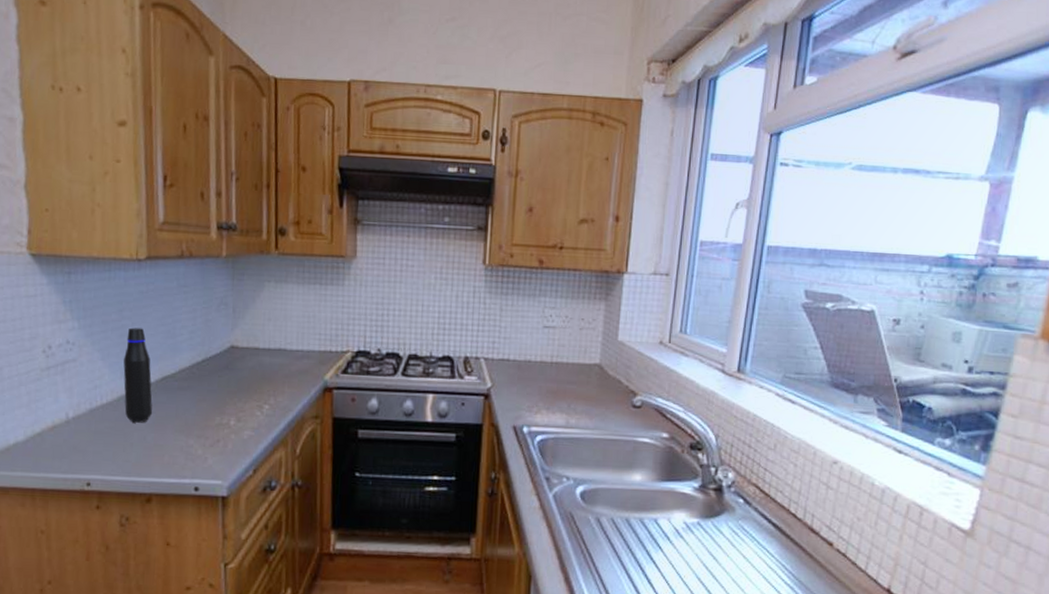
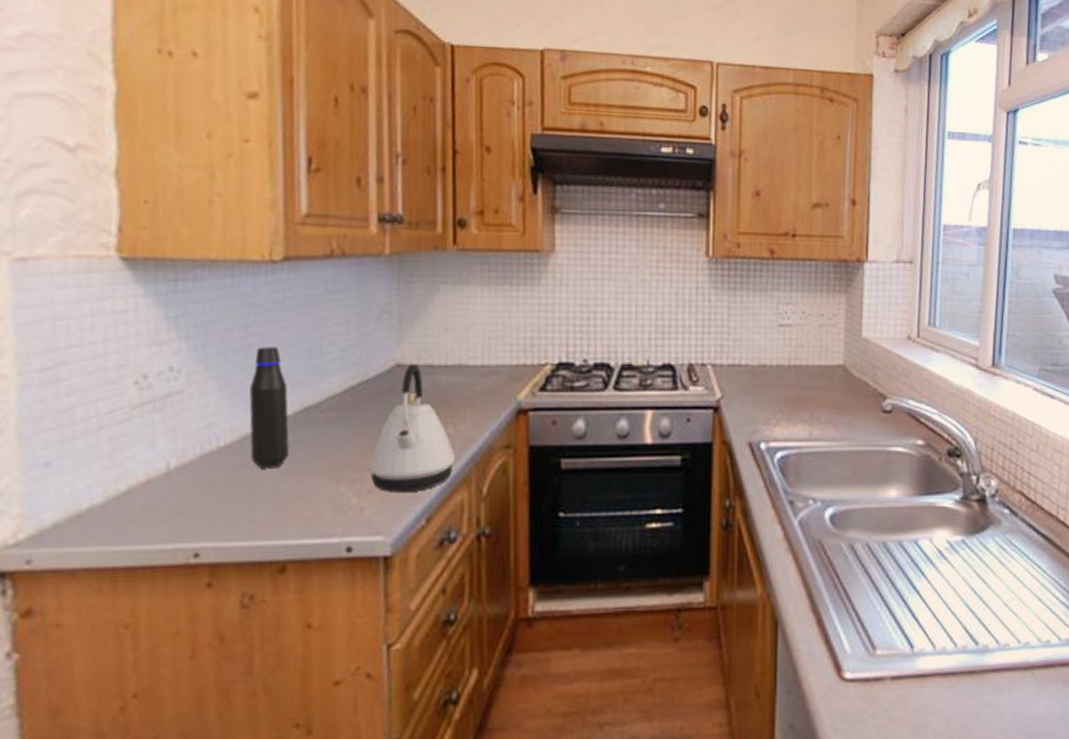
kettle: none [210,346,276,449] -> present [367,364,456,493]

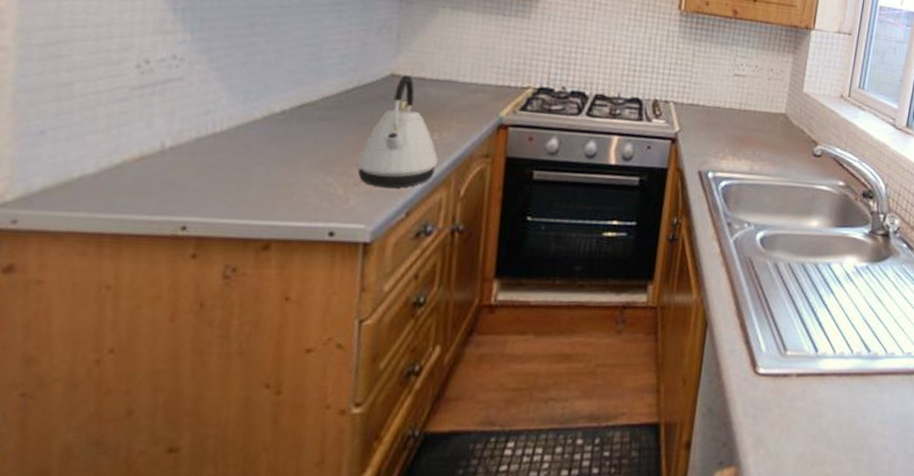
water bottle: present [249,347,289,469] -> none [245,45,286,156]

